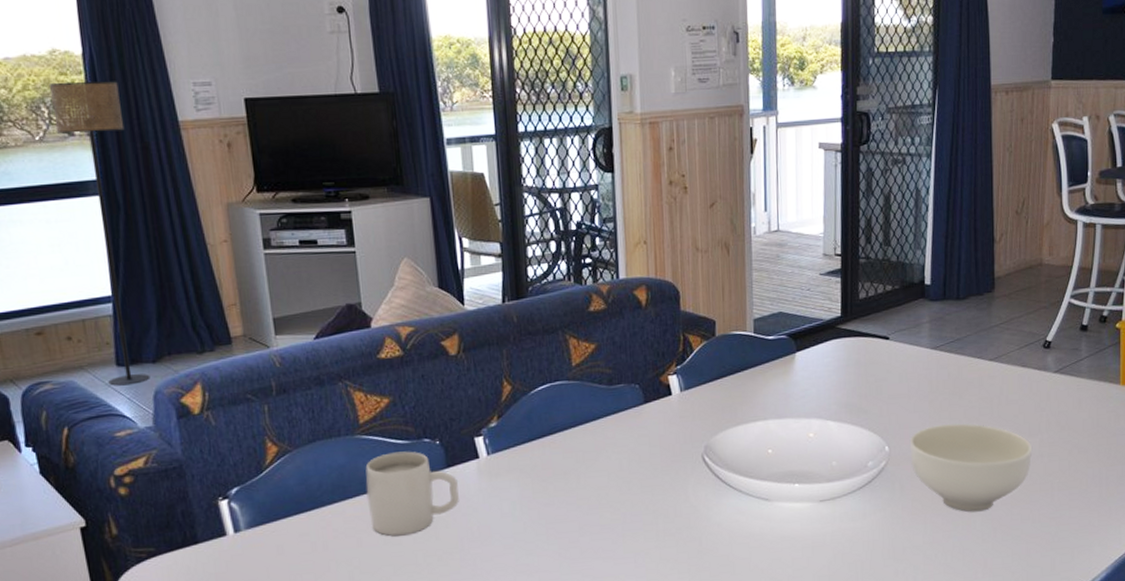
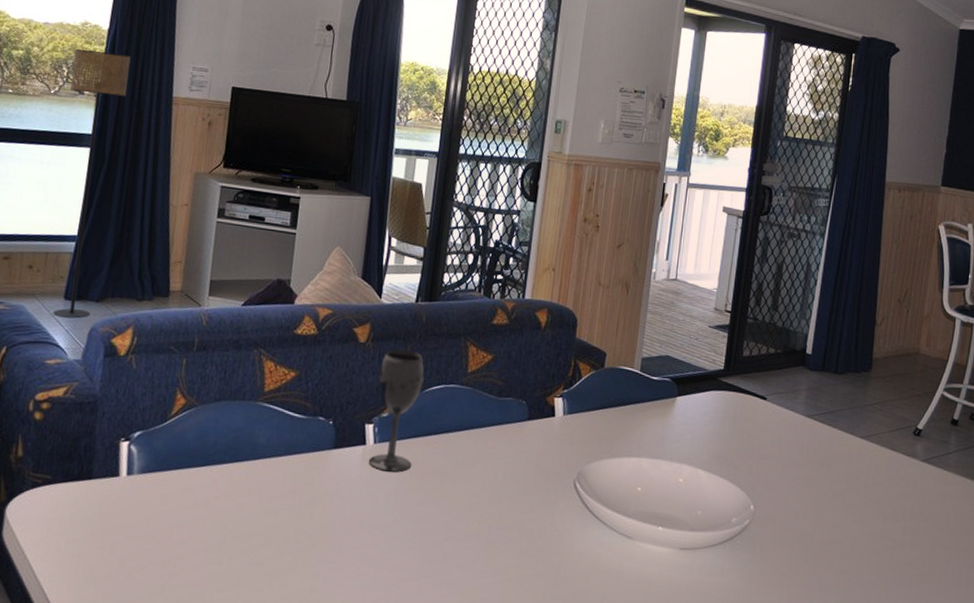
mug: present [365,451,459,536] -> none [253,424,342,508]
wine glass: none [477,354,531,481] -> present [369,349,425,472]
bowl: present [909,423,1033,512] -> none [773,493,895,590]

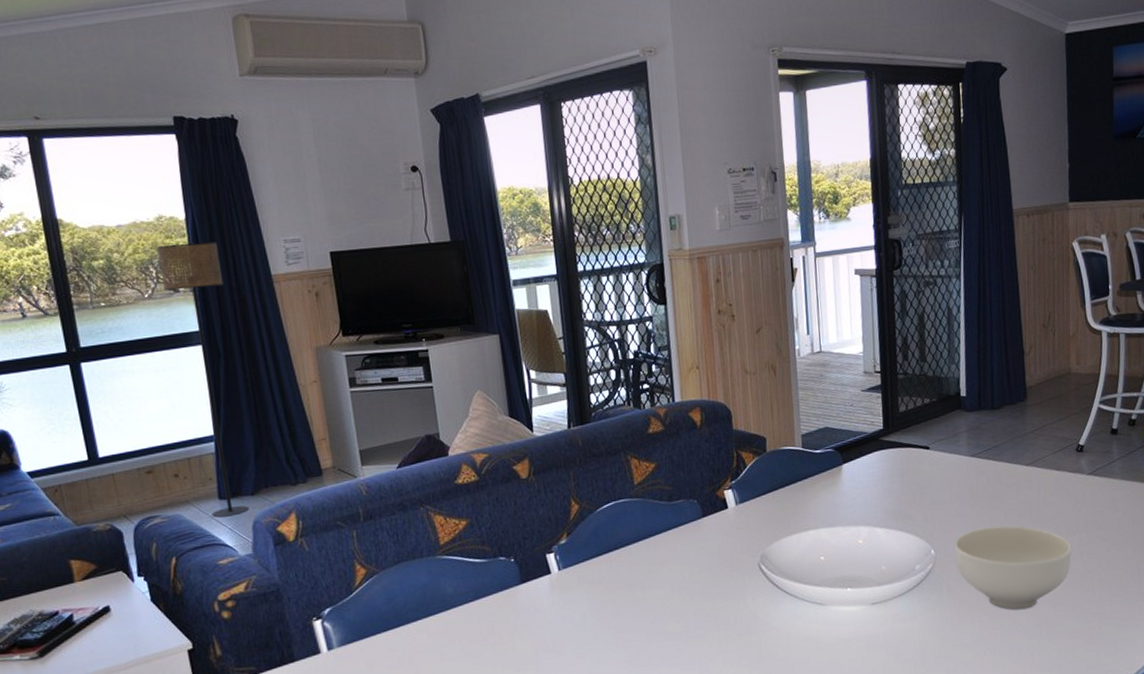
wine glass: present [369,349,425,472] -> none [547,476,599,594]
bowl: none [773,493,895,590] -> present [954,525,1072,610]

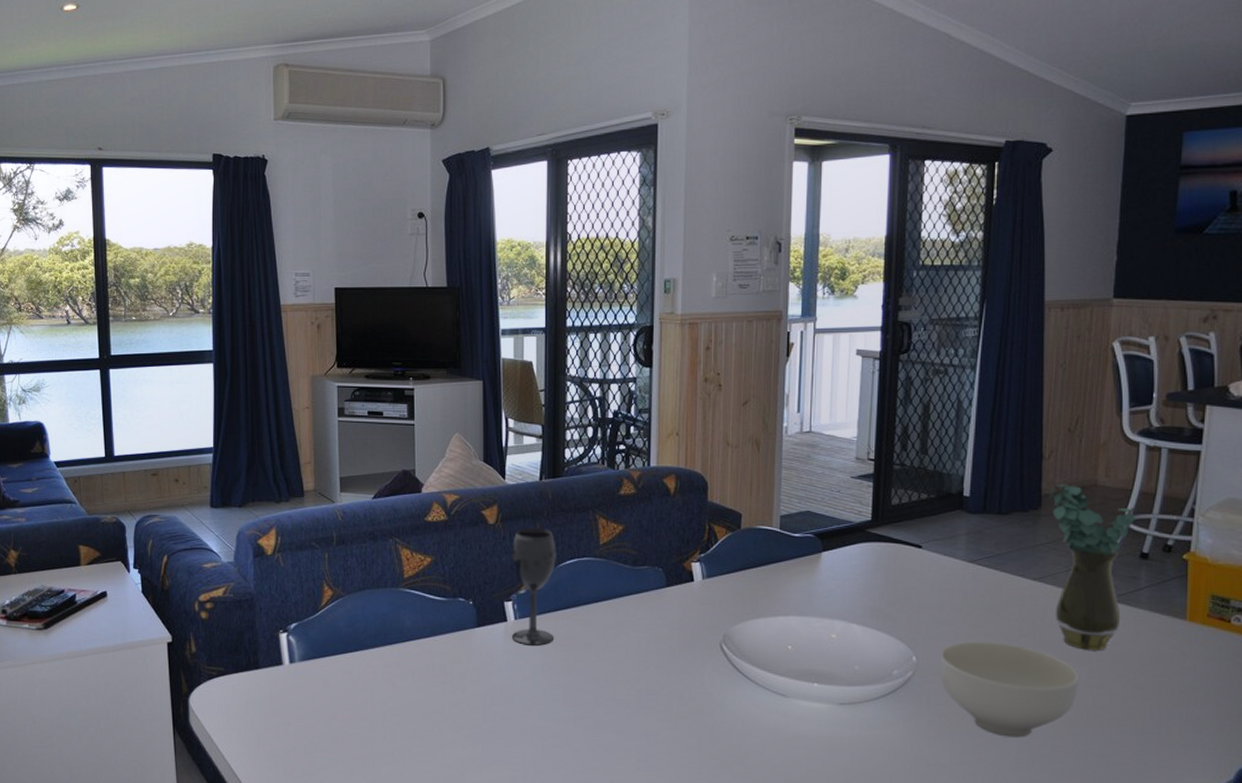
floor lamp: present [156,242,250,518] -> none [184,269,238,524]
wine glass: none [547,476,599,594] -> present [511,527,556,646]
vase: none [1031,372,1104,522] -> present [1049,479,1136,650]

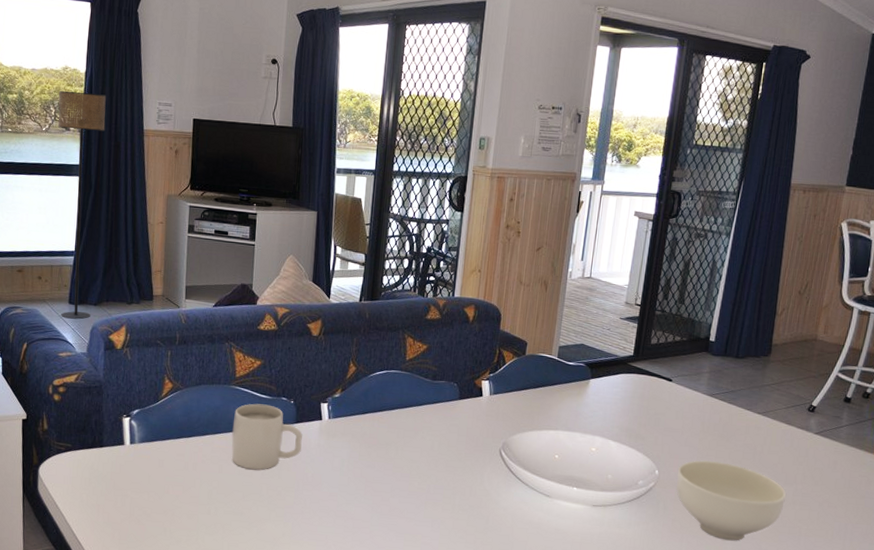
floor lamp: none [184,269,238,524] -> present [57,91,106,320]
mug: none [404,607,486,685] -> present [231,403,302,470]
wine glass: present [511,527,556,646] -> none [325,341,369,442]
vase: present [1049,479,1136,650] -> none [772,332,845,474]

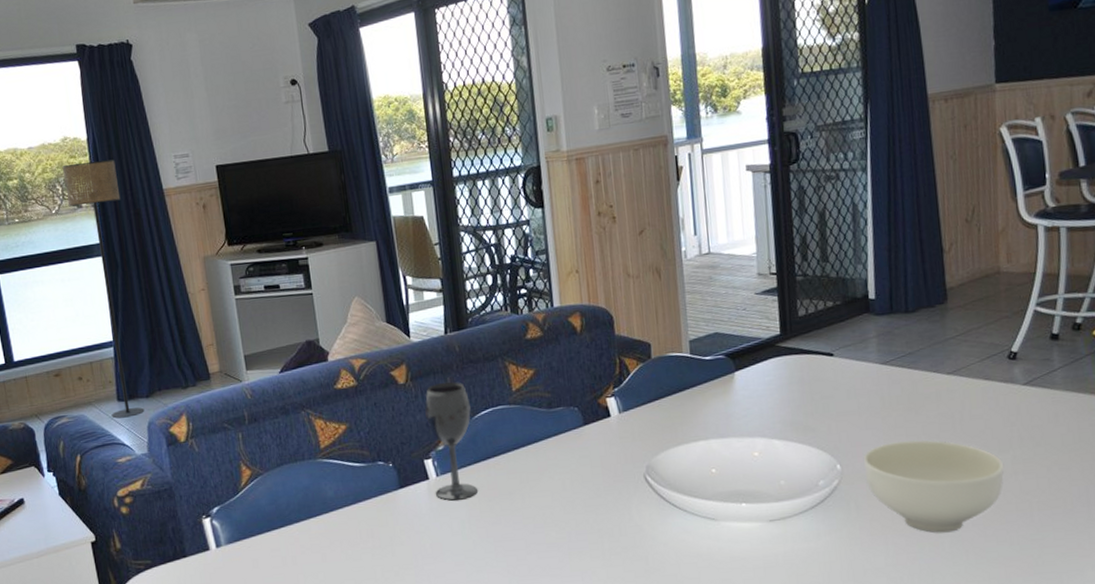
mug: present [231,403,302,470] -> none [327,473,412,552]
wine glass: none [325,341,369,442] -> present [424,382,478,501]

